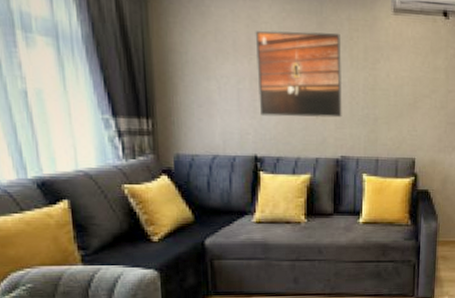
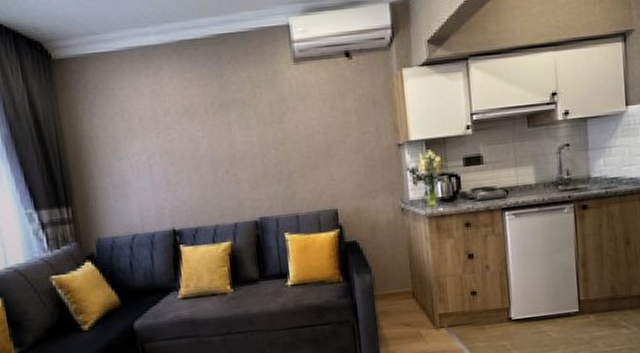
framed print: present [255,30,342,118] -> none [159,92,255,188]

